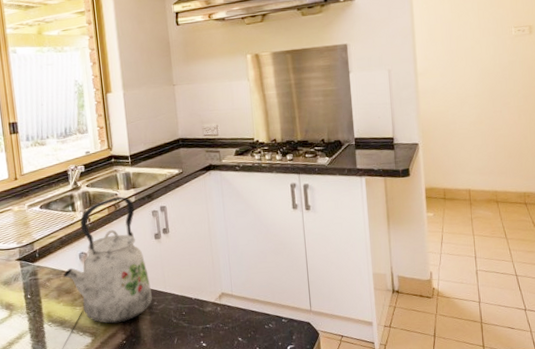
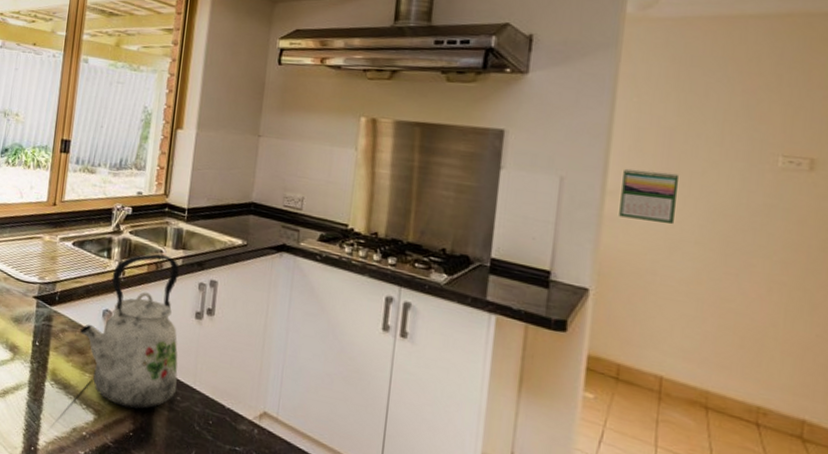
calendar: none [426,52,461,89] -> present [619,168,680,225]

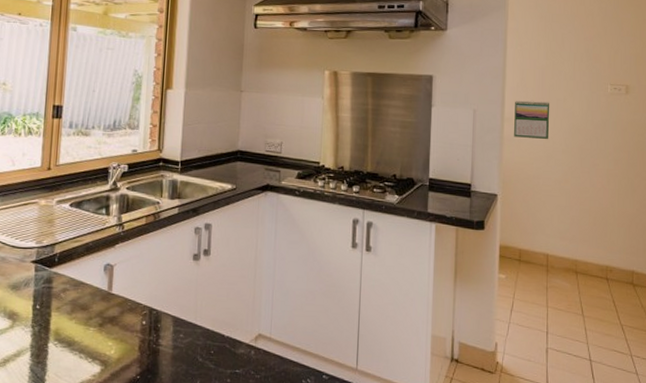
kettle: present [79,253,179,409] -> none [81,205,180,353]

